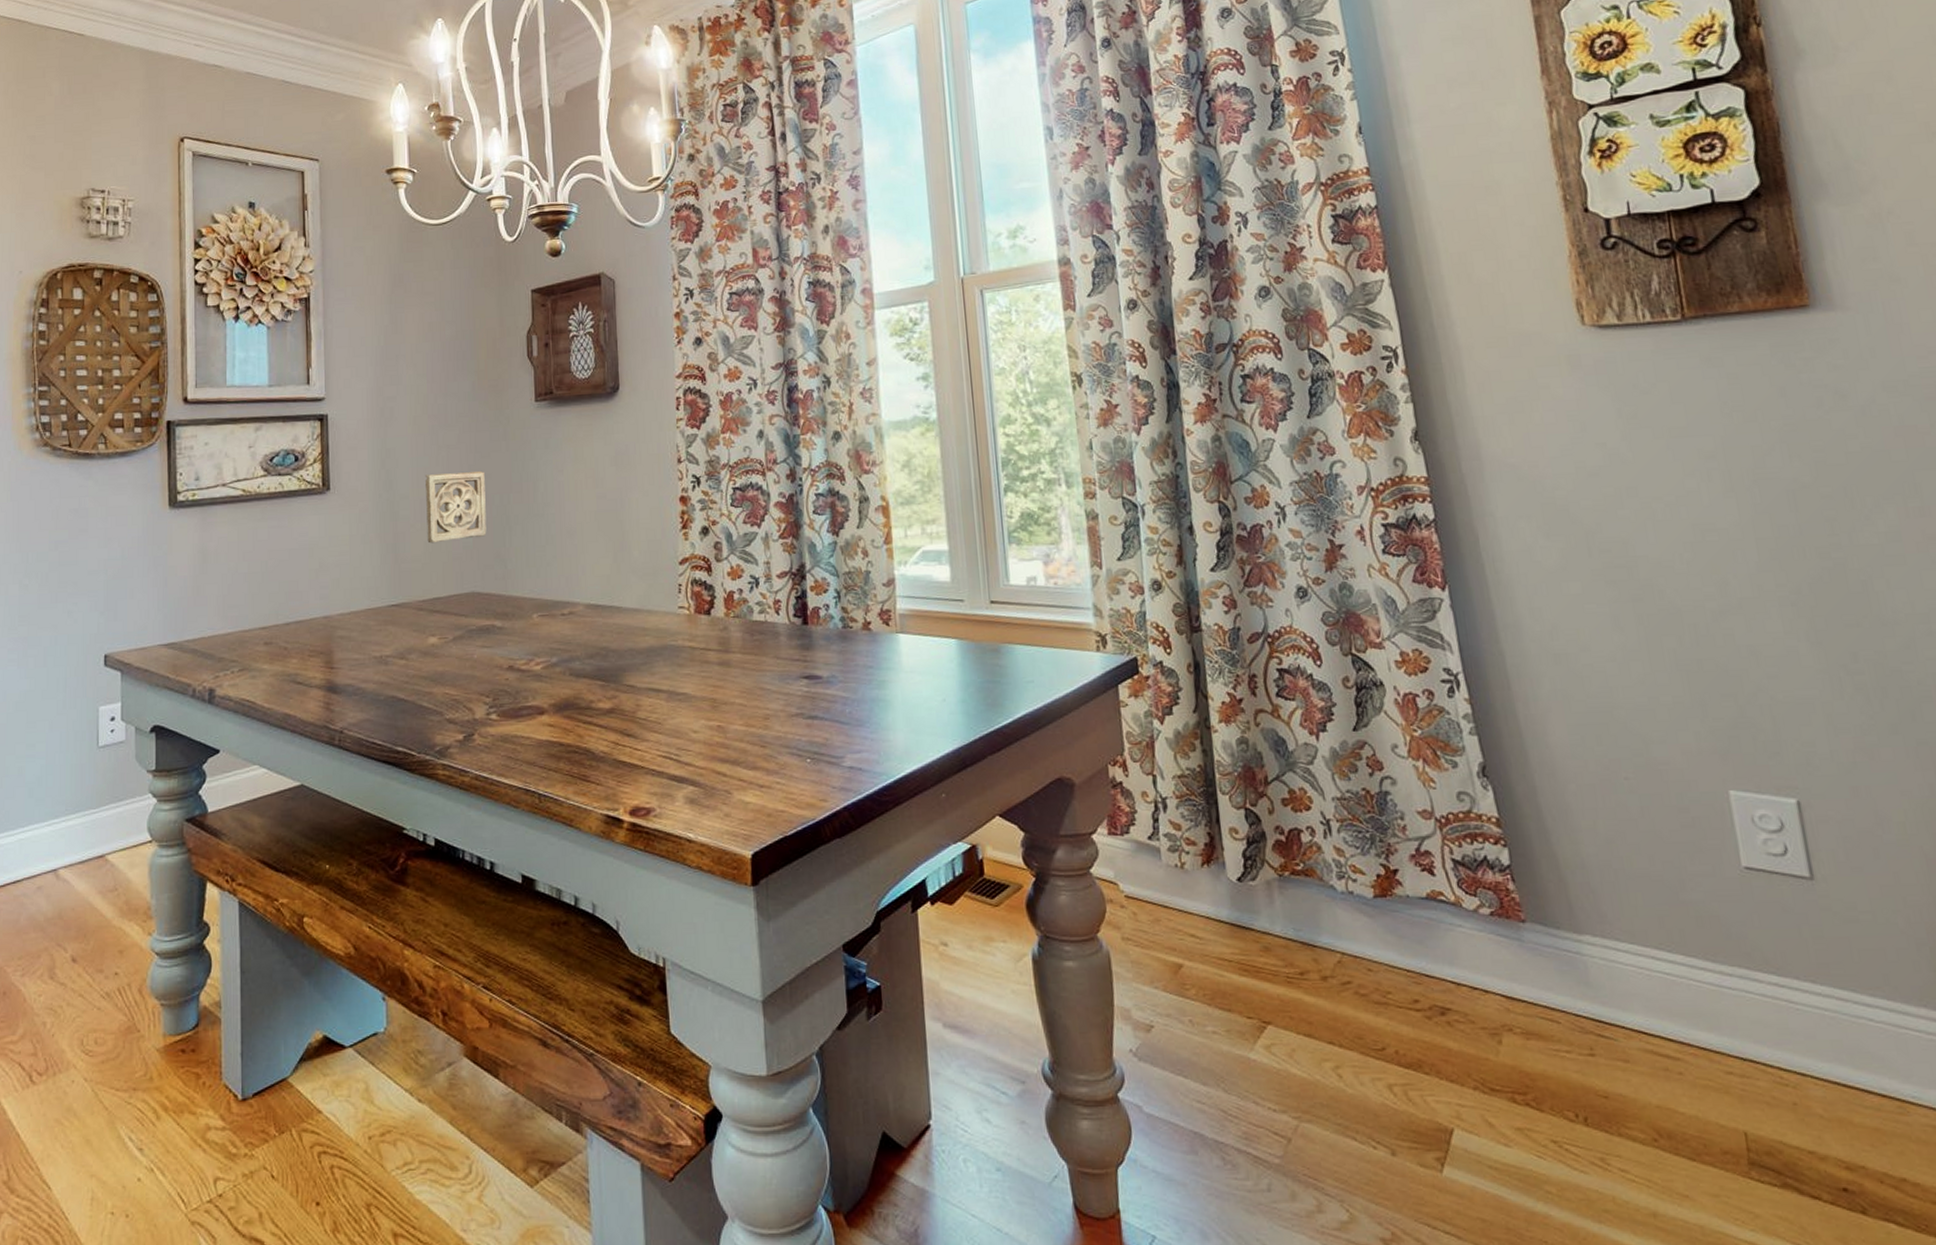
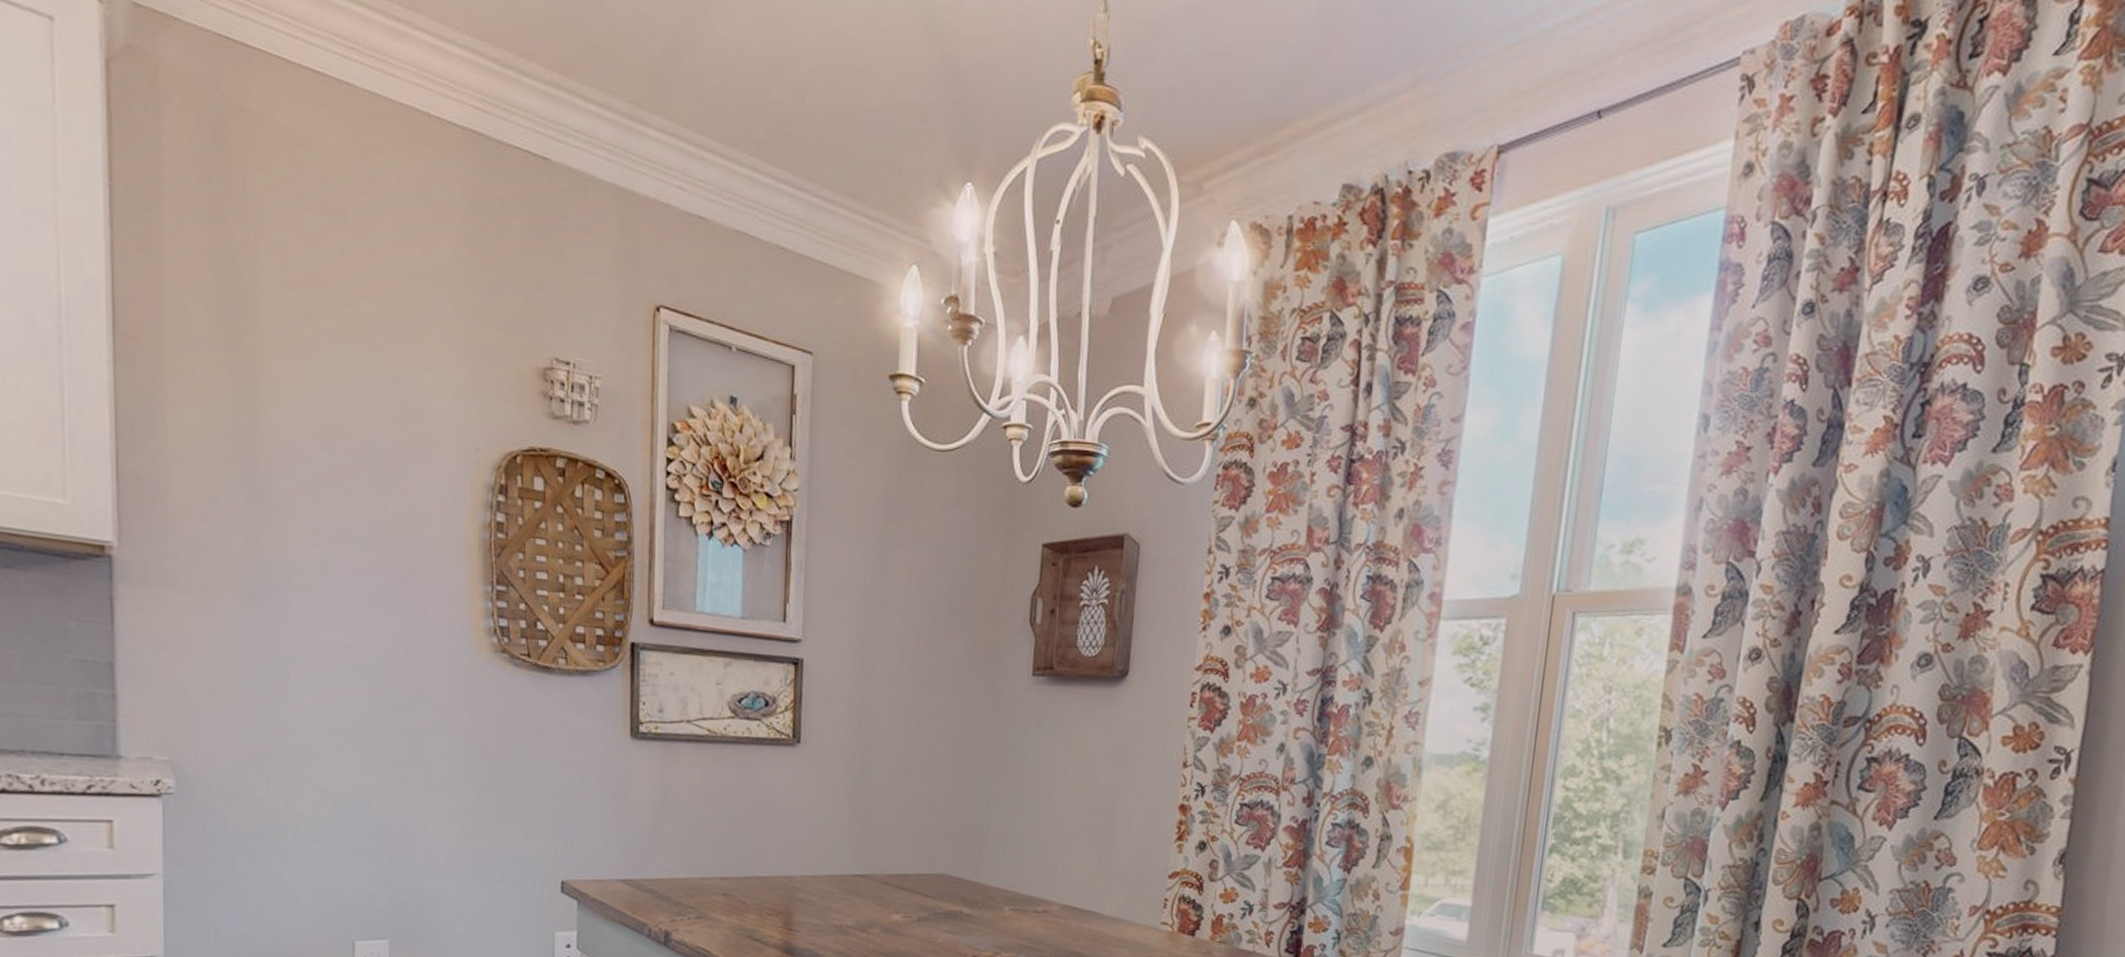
wall ornament: present [425,470,487,544] -> none [900,741,968,817]

